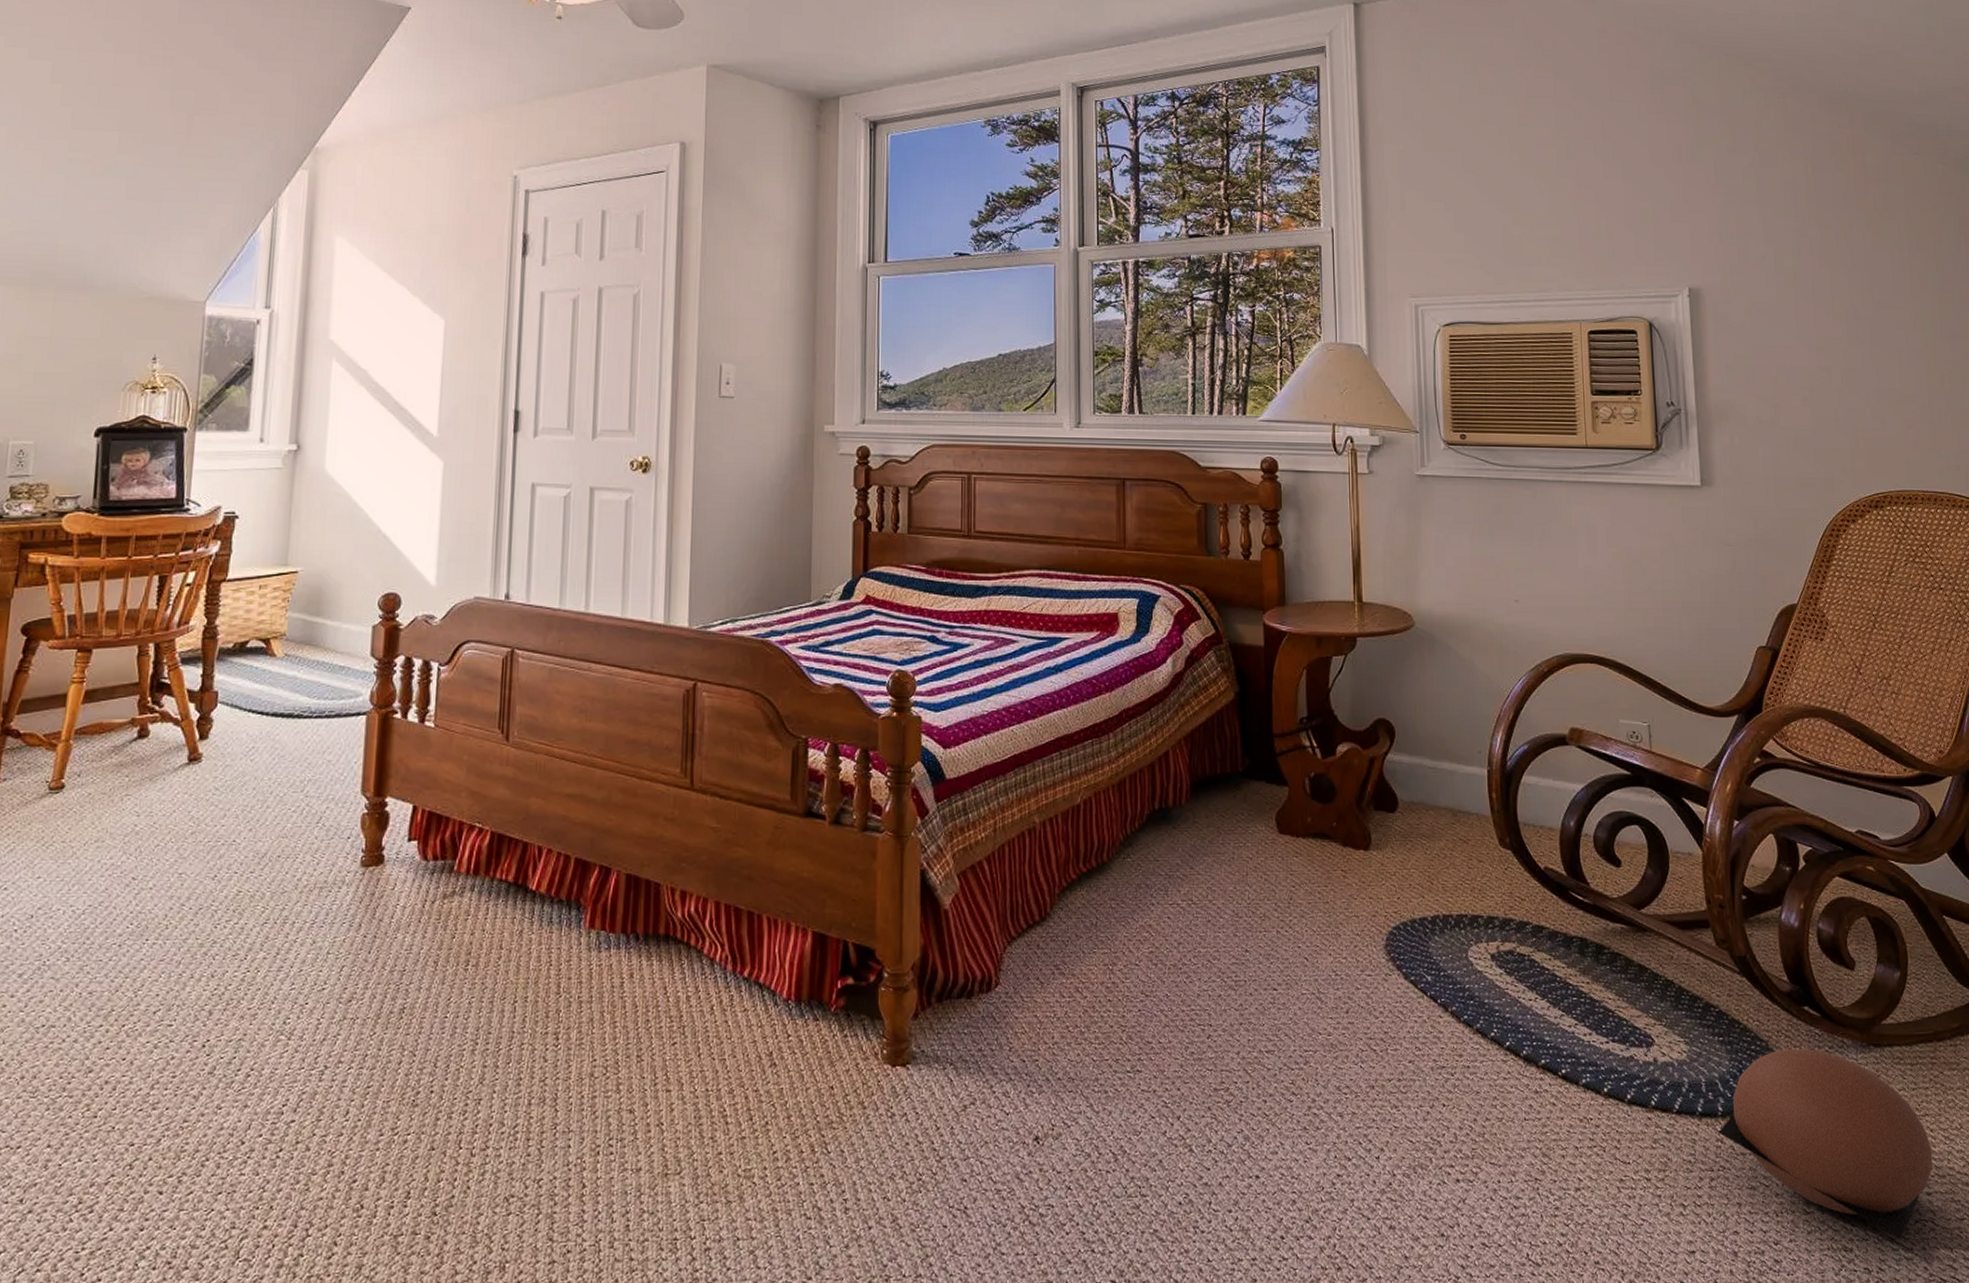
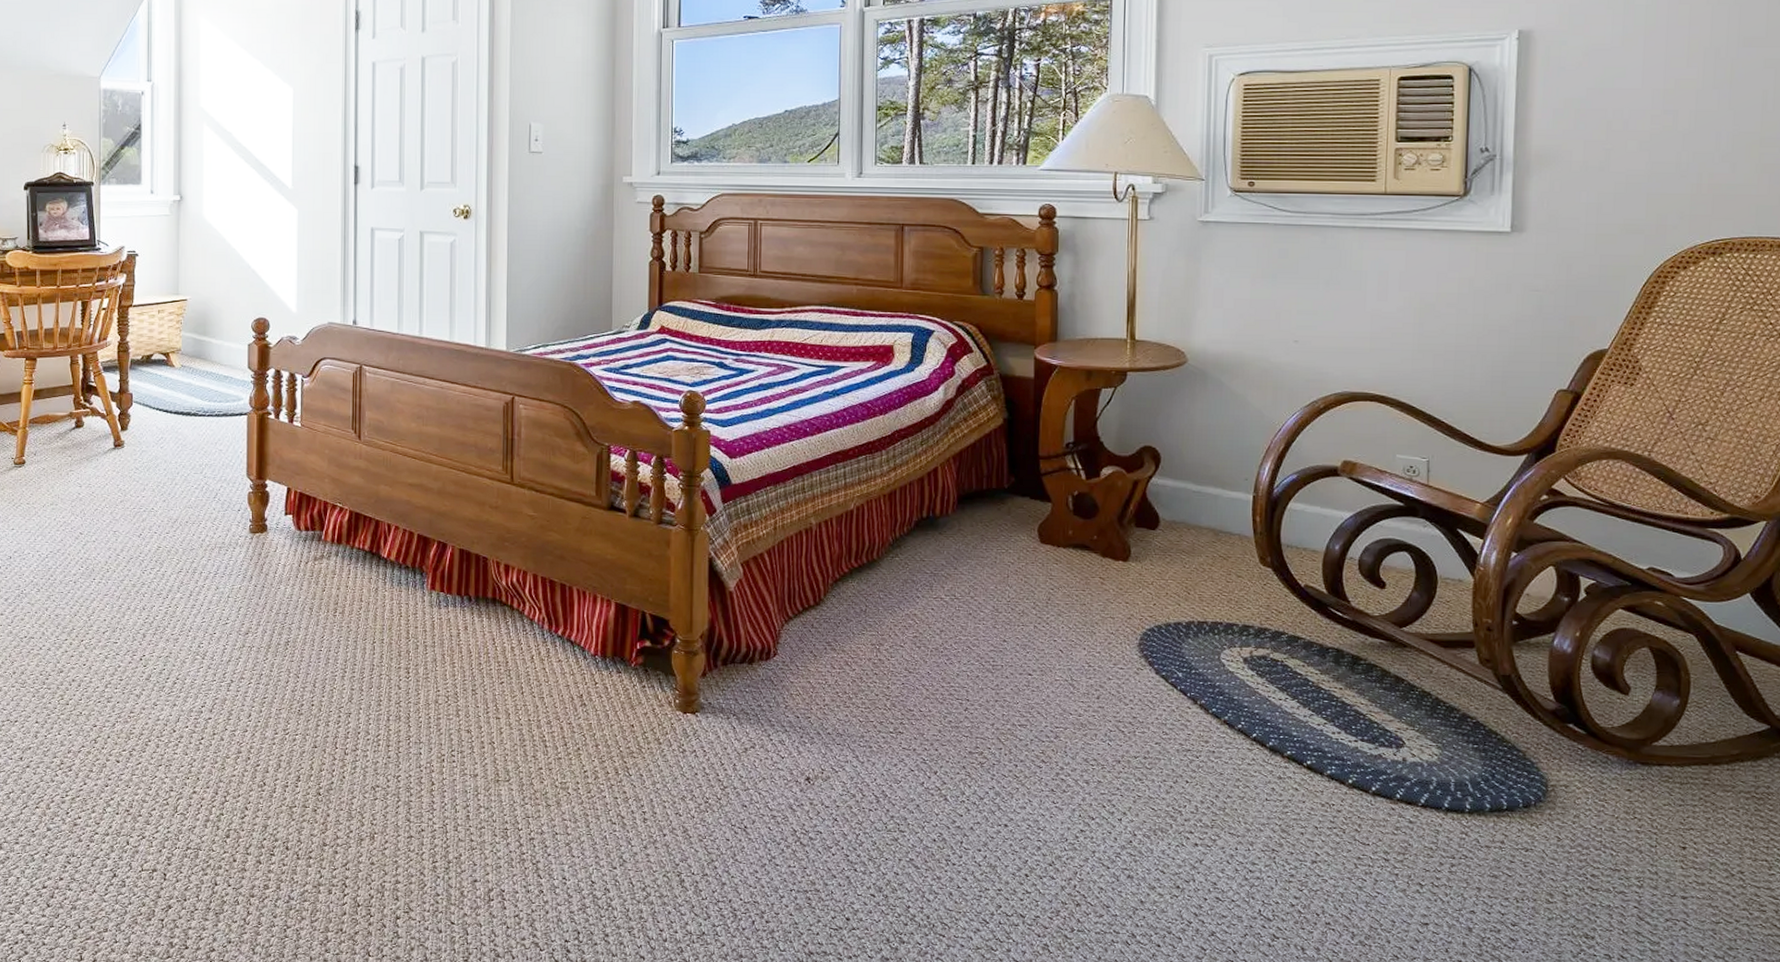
ball: present [1719,1048,1933,1240] -> none [1464,759,1694,934]

